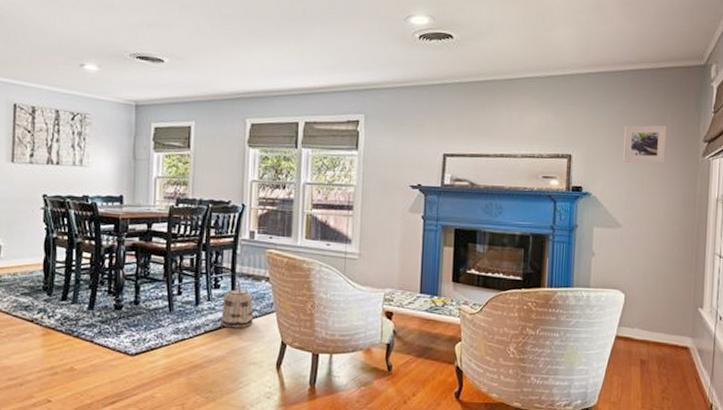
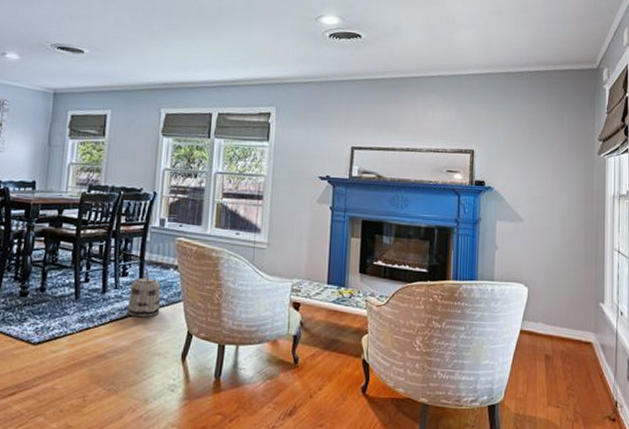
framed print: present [622,125,667,164] -> none [522,123,564,160]

